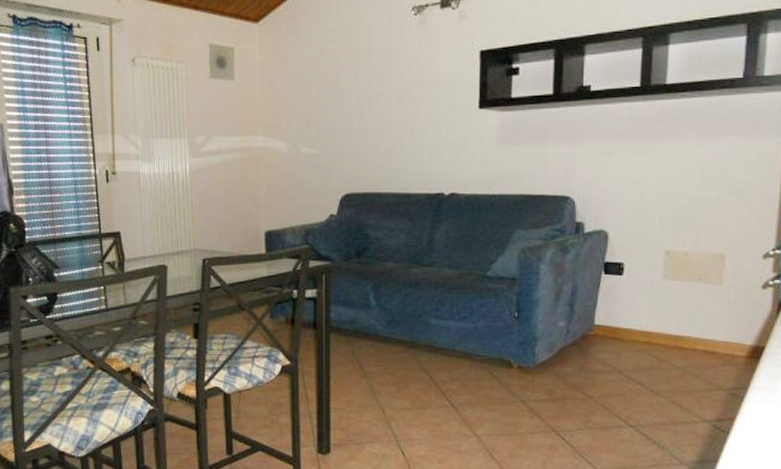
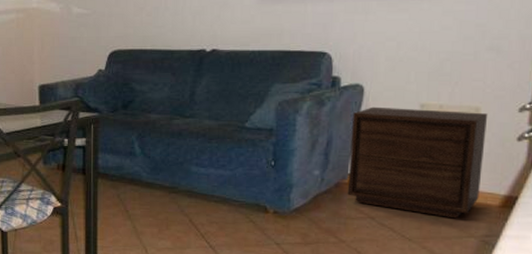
nightstand: none [594,254,733,371] -> present [347,106,488,219]

